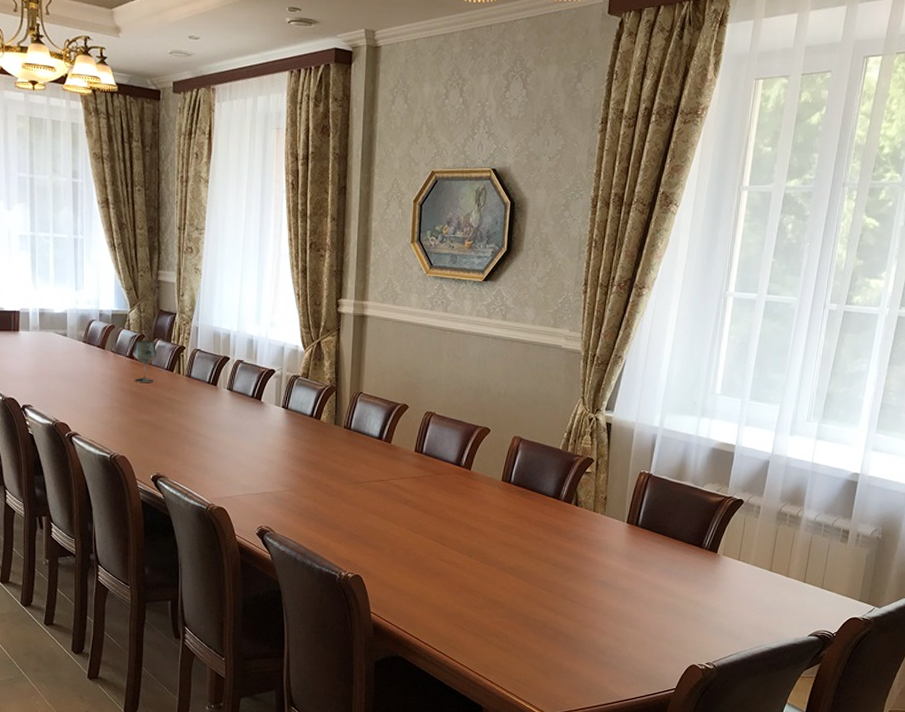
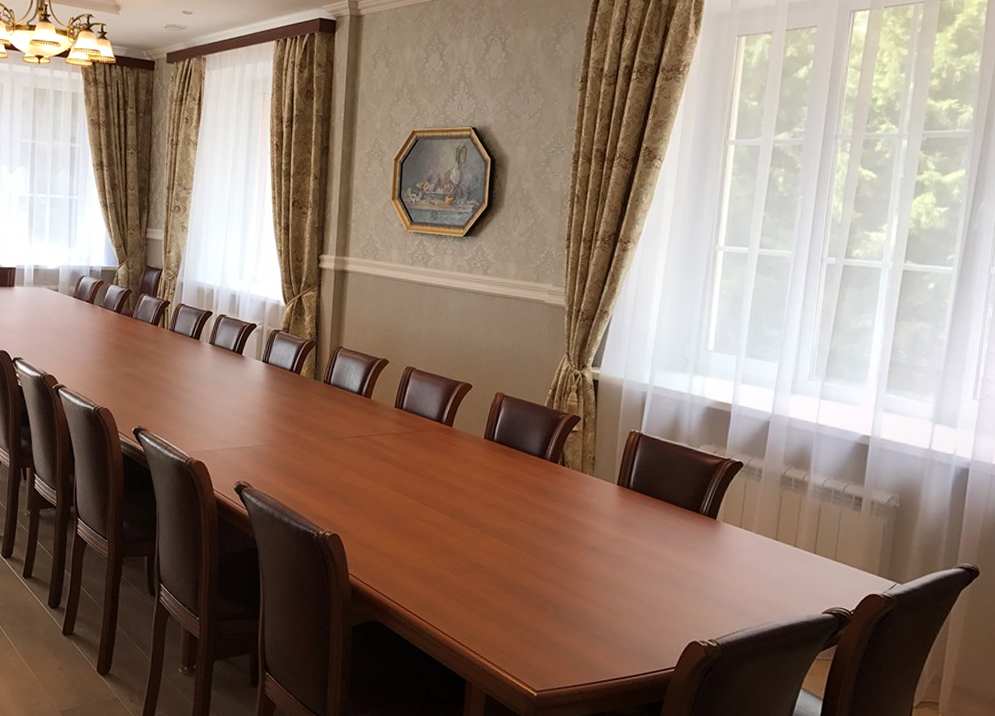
wine glass: present [133,340,156,383] -> none [120,295,142,336]

